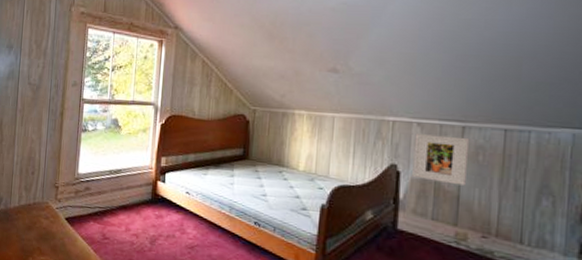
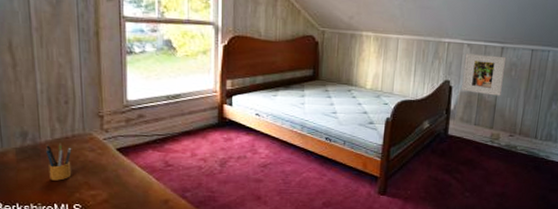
pencil box: none [12,209,32,244] -> present [45,142,72,181]

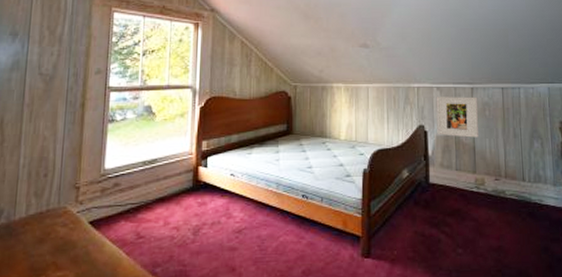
pencil box: present [45,142,72,181] -> none [17,219,45,262]

